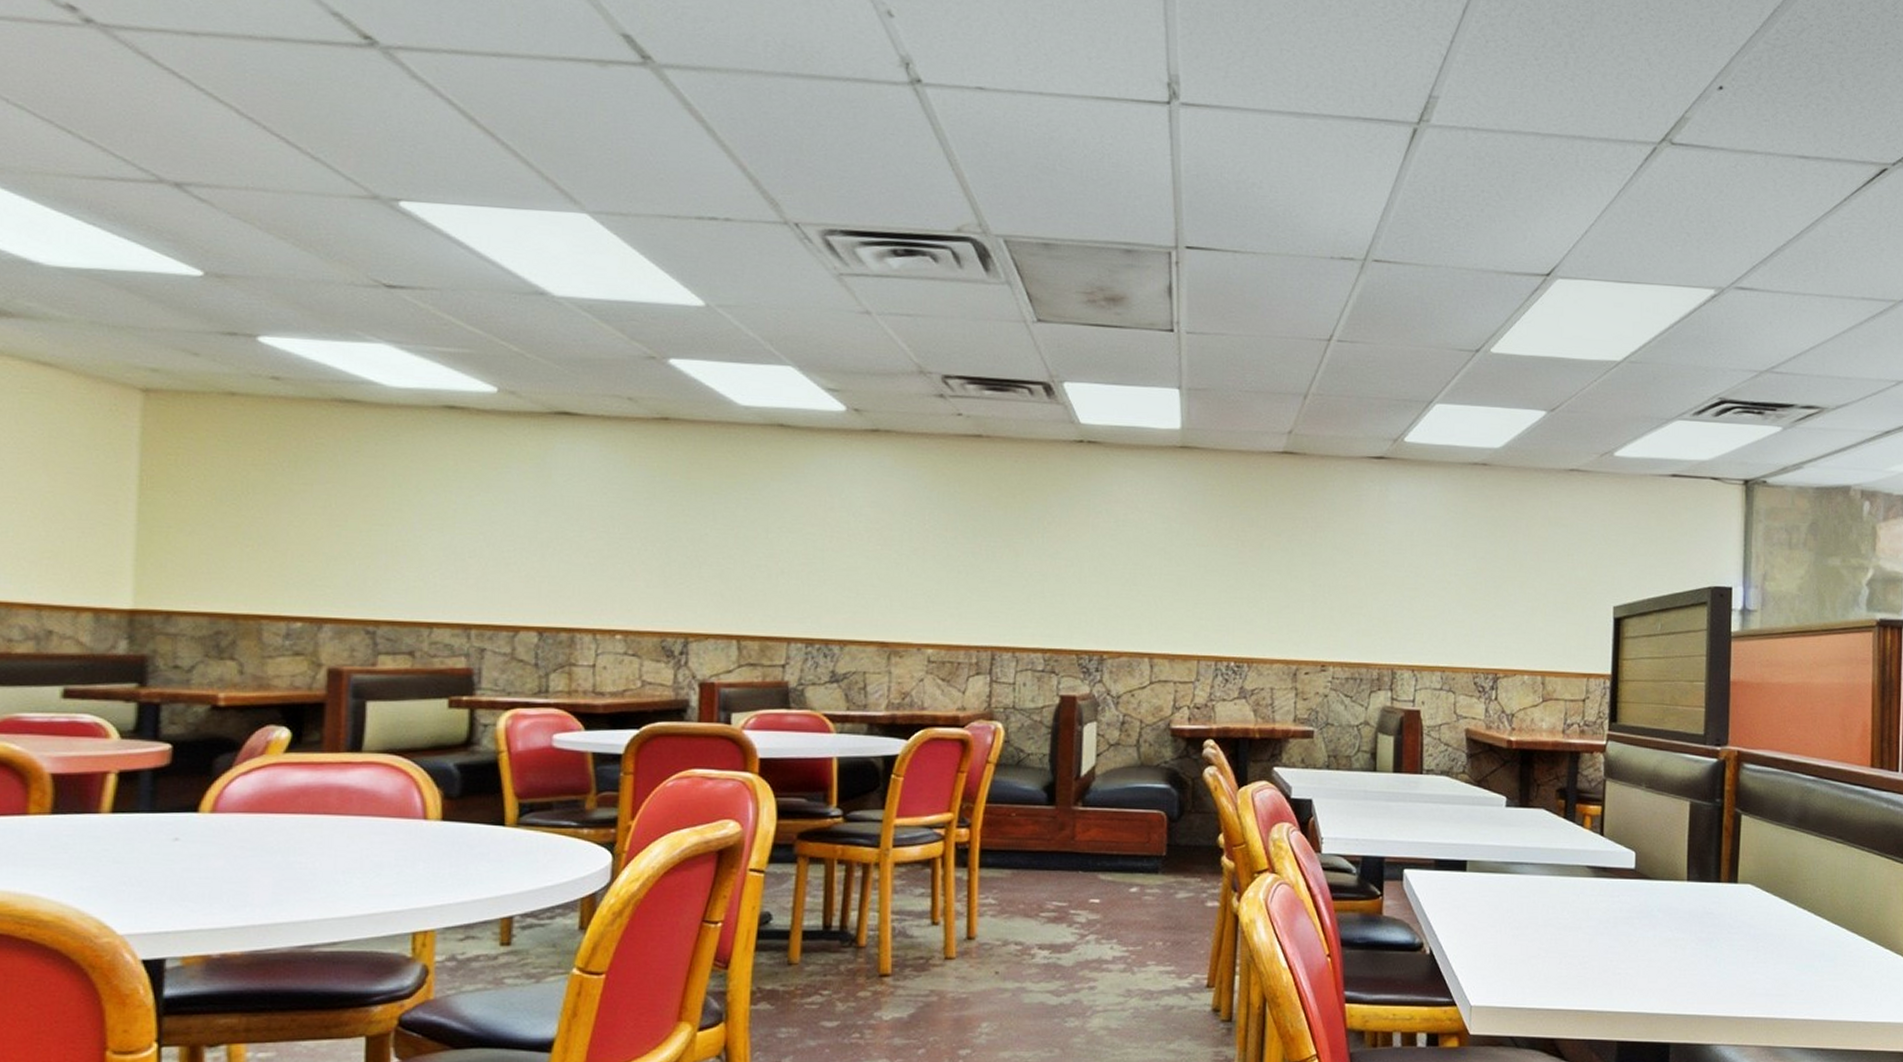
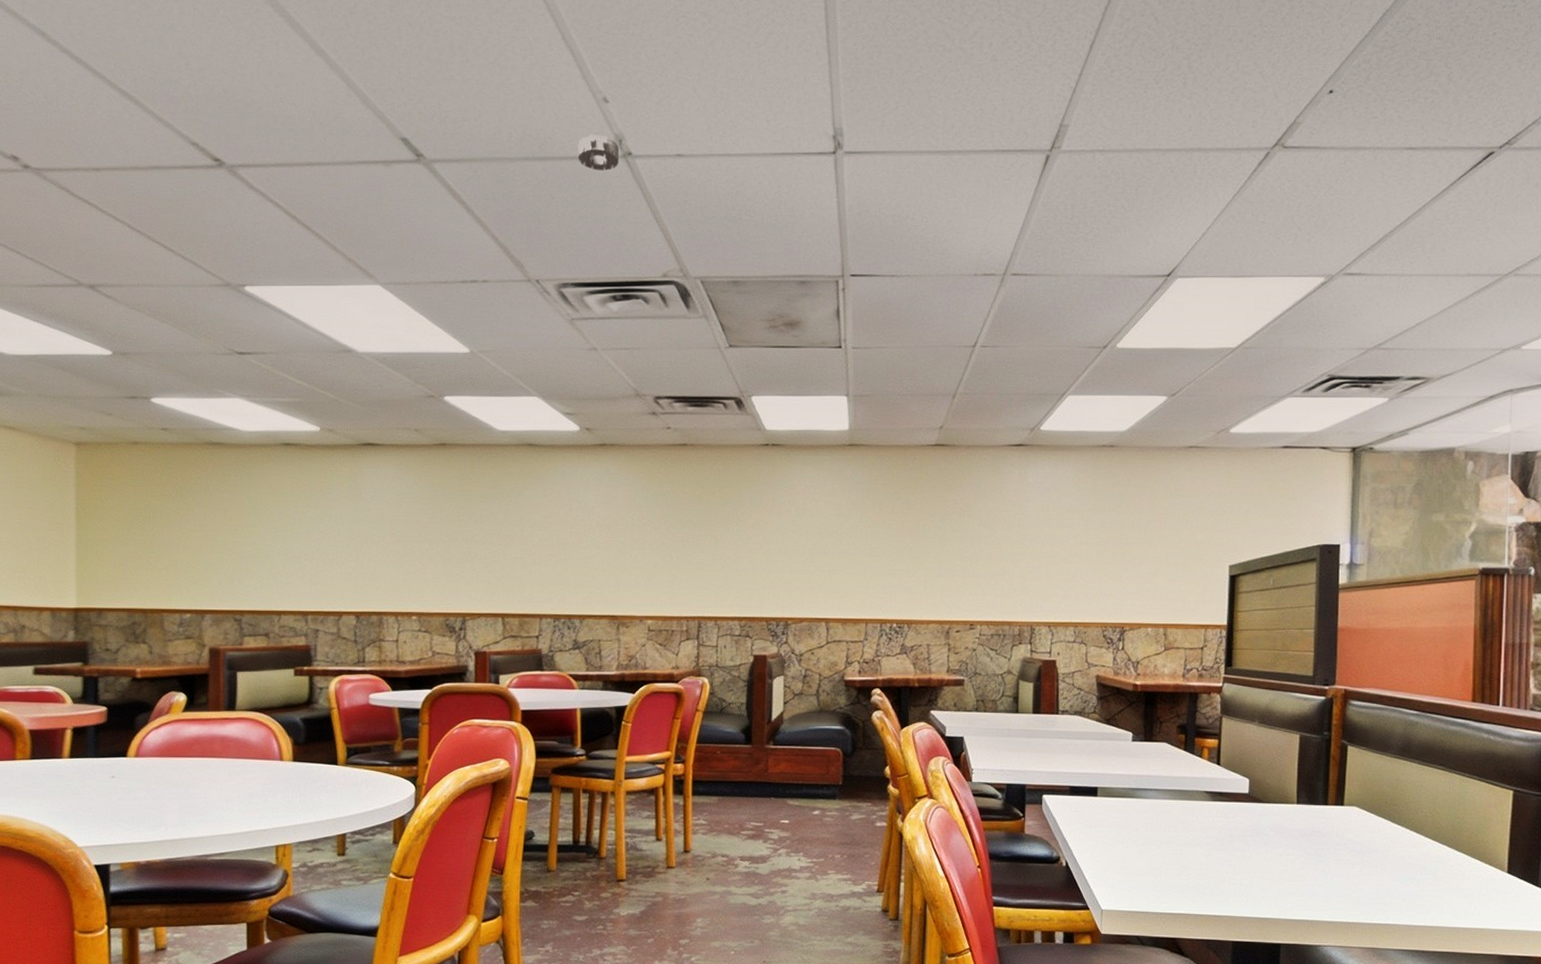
smoke detector: none [852,52,905,99] -> present [577,134,619,171]

